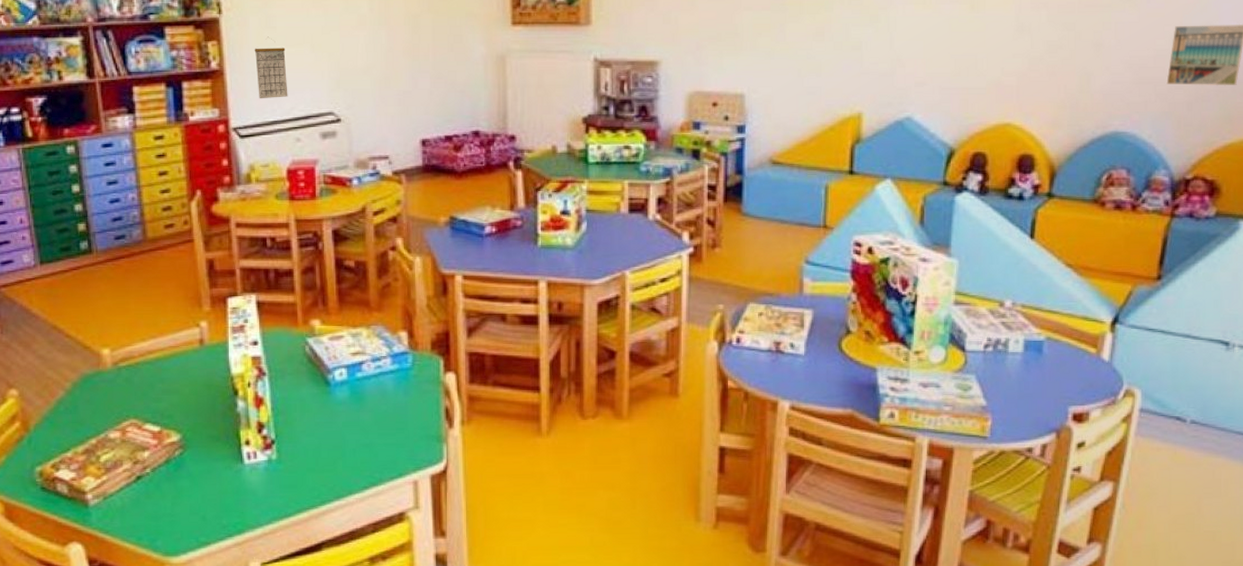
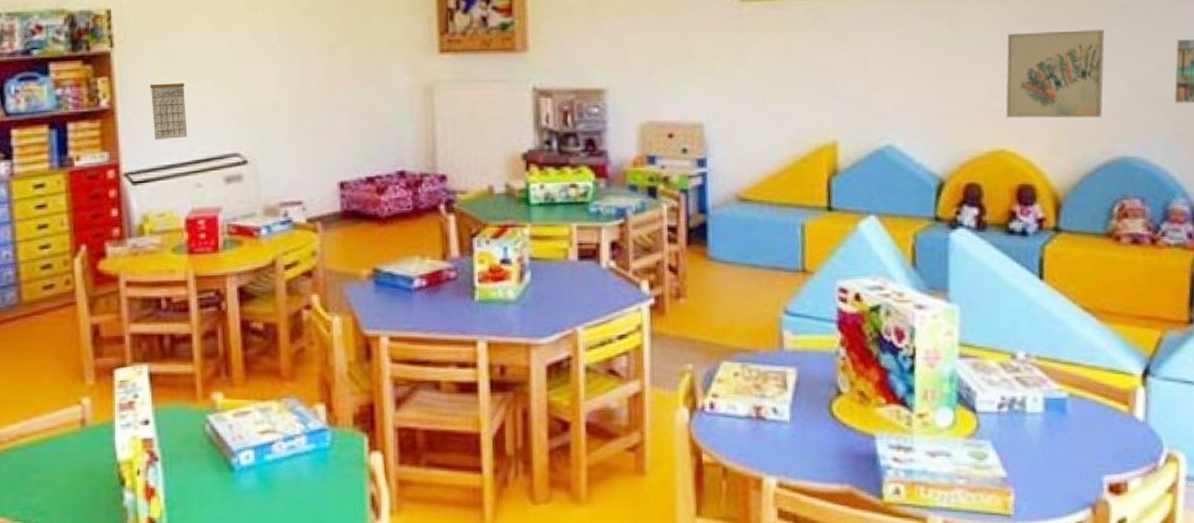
wall art: none [1014,15,1110,96] -> present [1005,29,1105,119]

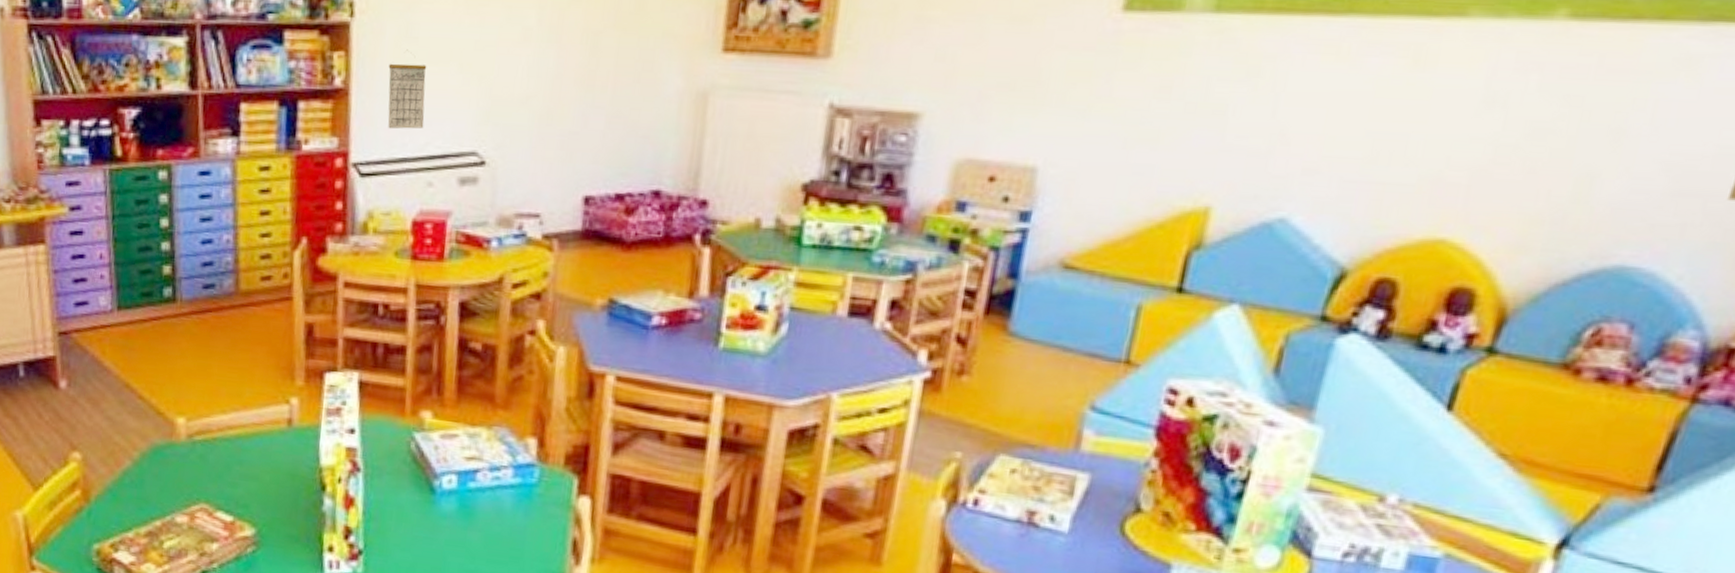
wall art: present [1005,29,1105,119] -> none [1461,83,1649,210]

